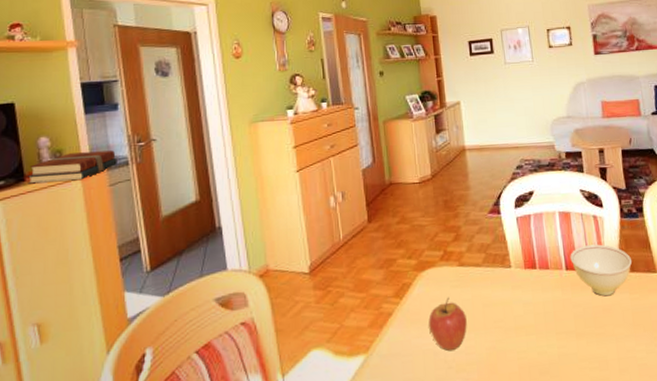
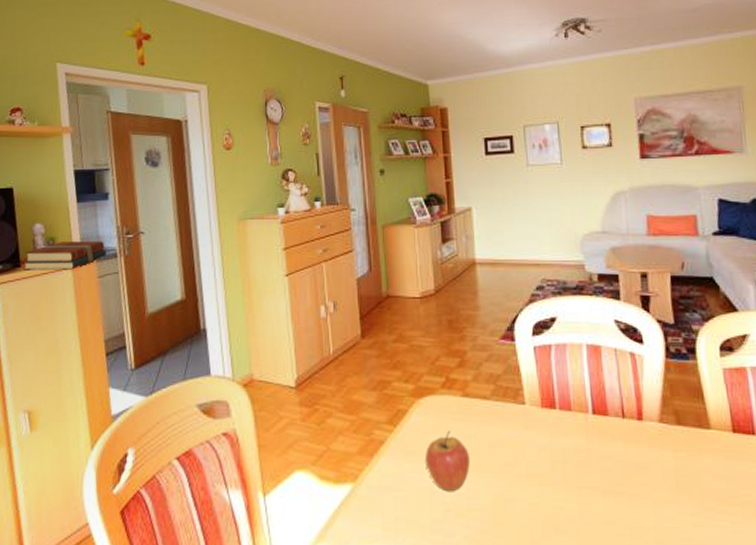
bowl: present [570,244,633,297] -> none [598,387,679,451]

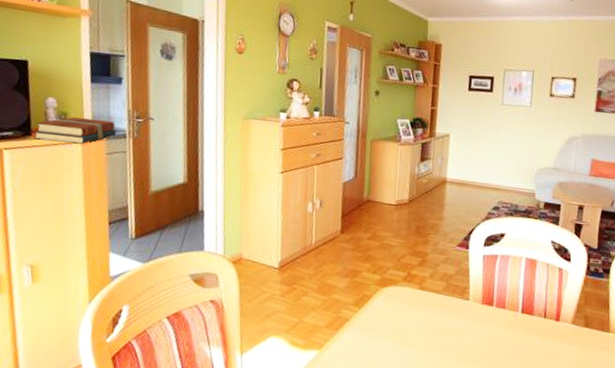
fruit: present [425,430,470,491] -> none [381,315,418,363]

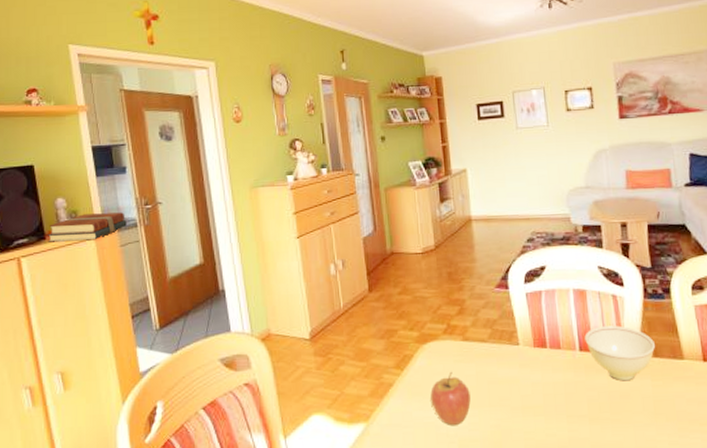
fruit: none [381,315,418,363] -> present [430,371,471,425]
bowl: none [527,294,588,345] -> present [584,325,656,381]

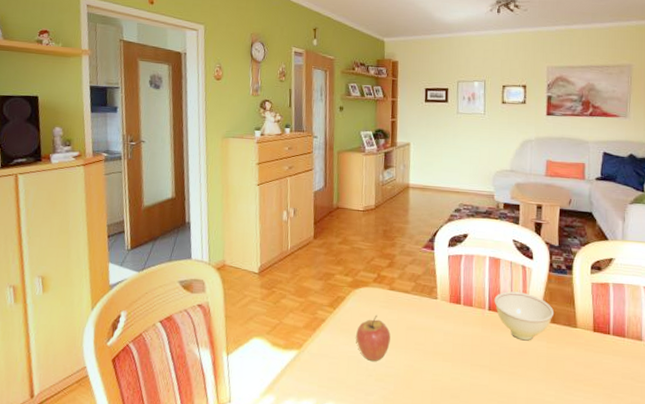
books: present [48,212,127,242] -> none [43,143,113,167]

